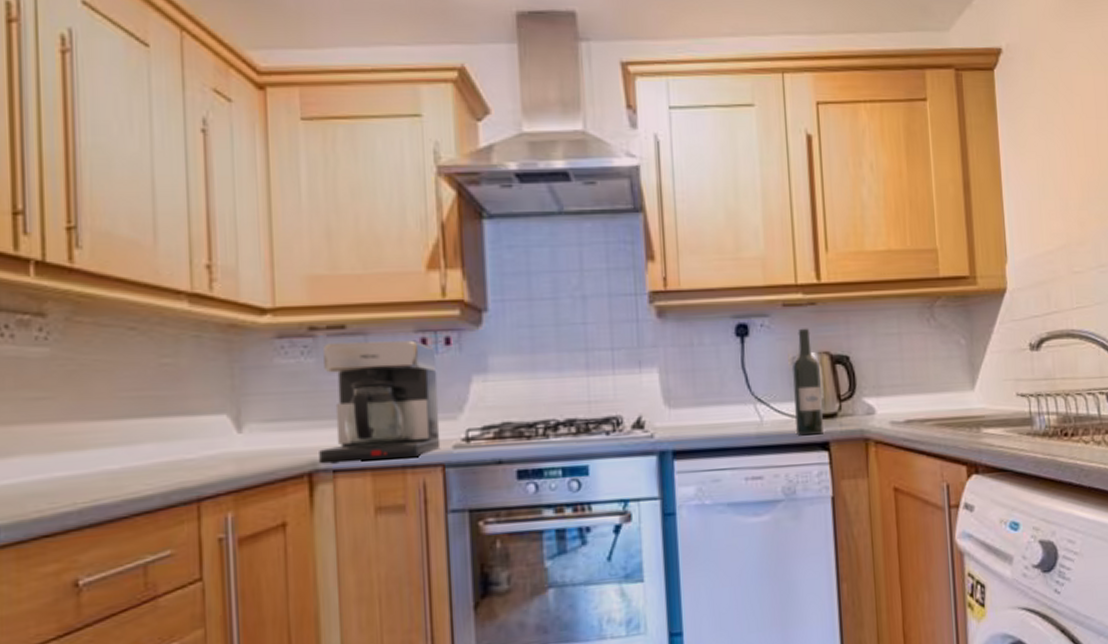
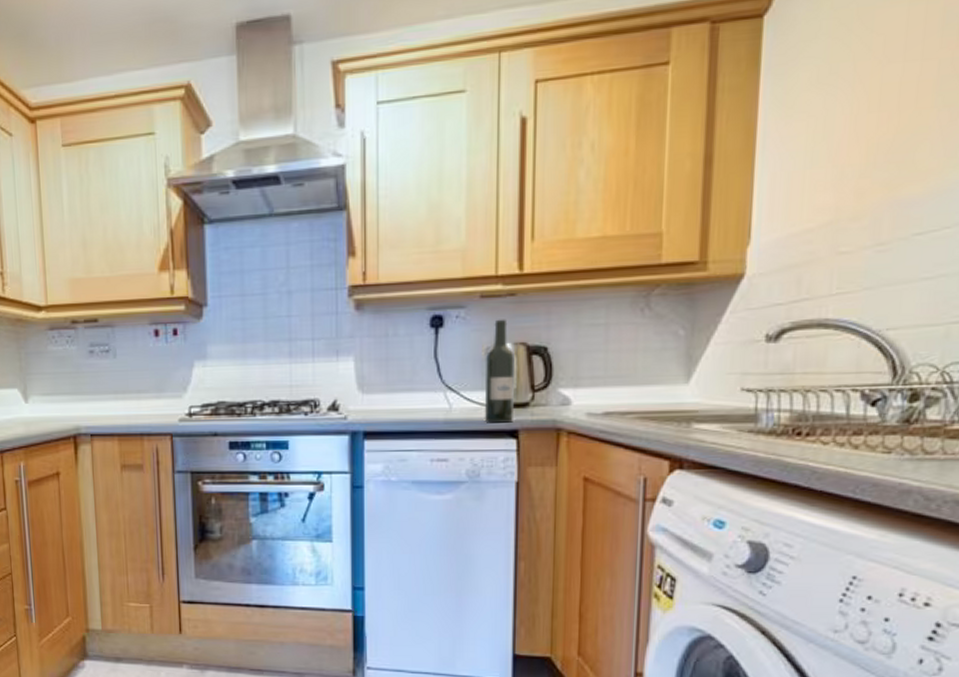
coffee maker: present [317,340,441,465] -> none [79,331,169,431]

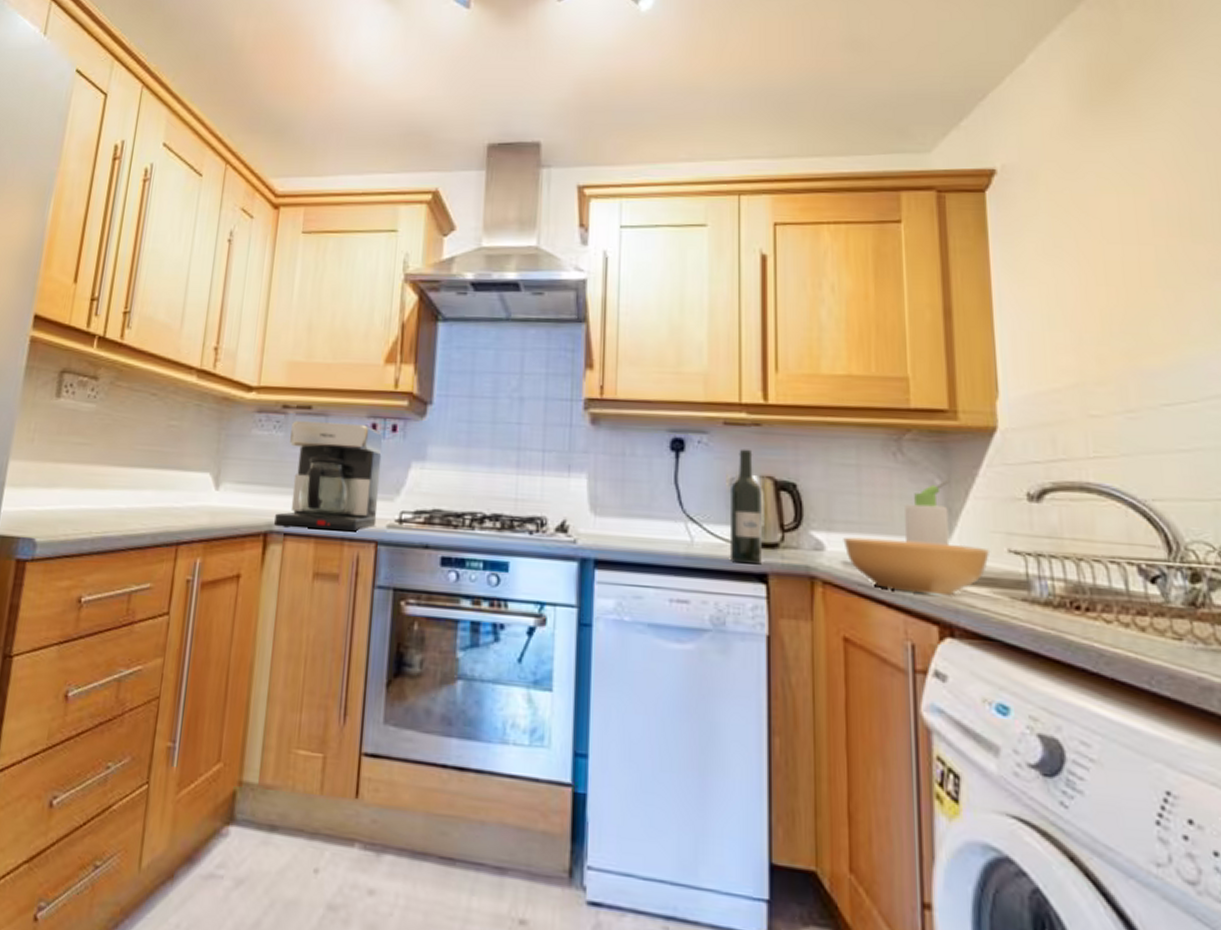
coffee maker: none [79,331,169,431] -> present [273,421,383,533]
bowl: none [588,387,725,435] -> present [843,537,991,595]
bottle: none [645,329,693,391] -> present [904,479,950,547]

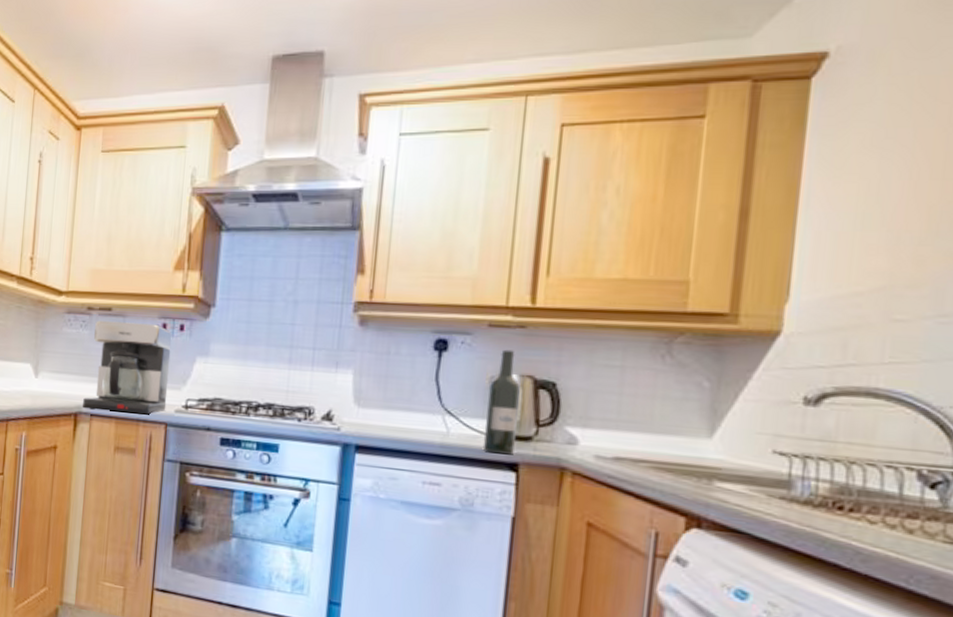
bowl: present [843,537,991,595] -> none [598,433,753,490]
bottle: present [904,479,950,547] -> none [662,381,720,446]

